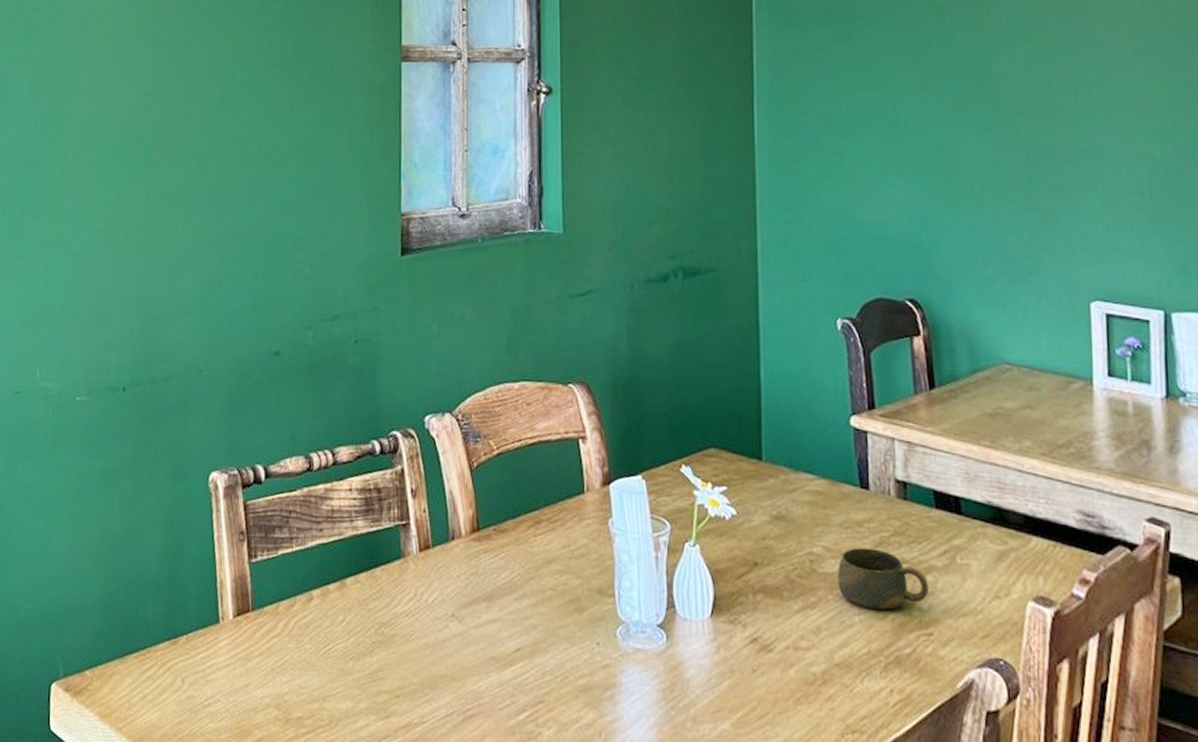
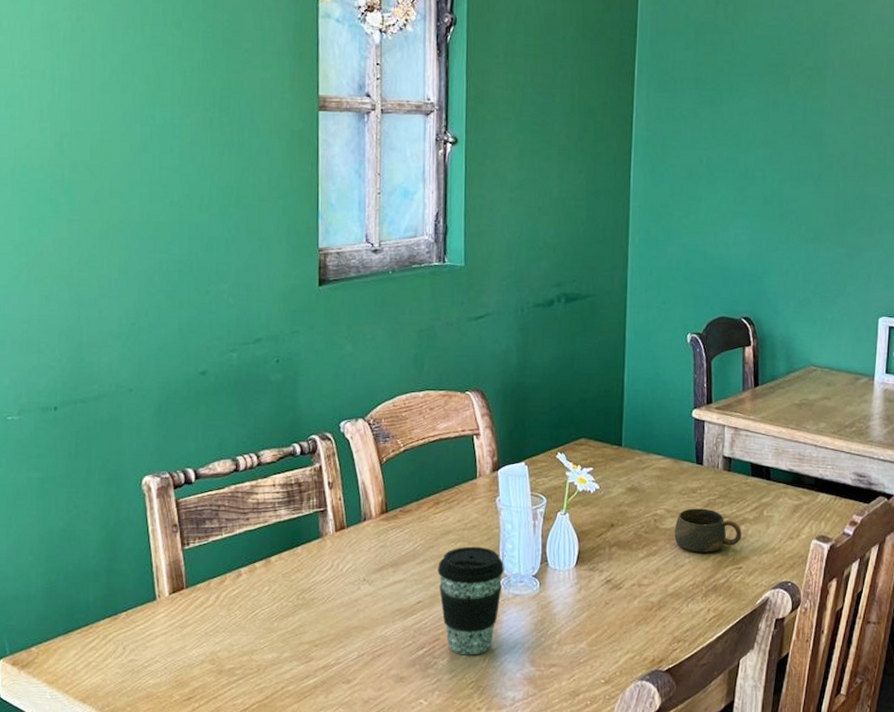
coffee cup: none [540,580,621,727] -> present [438,546,504,655]

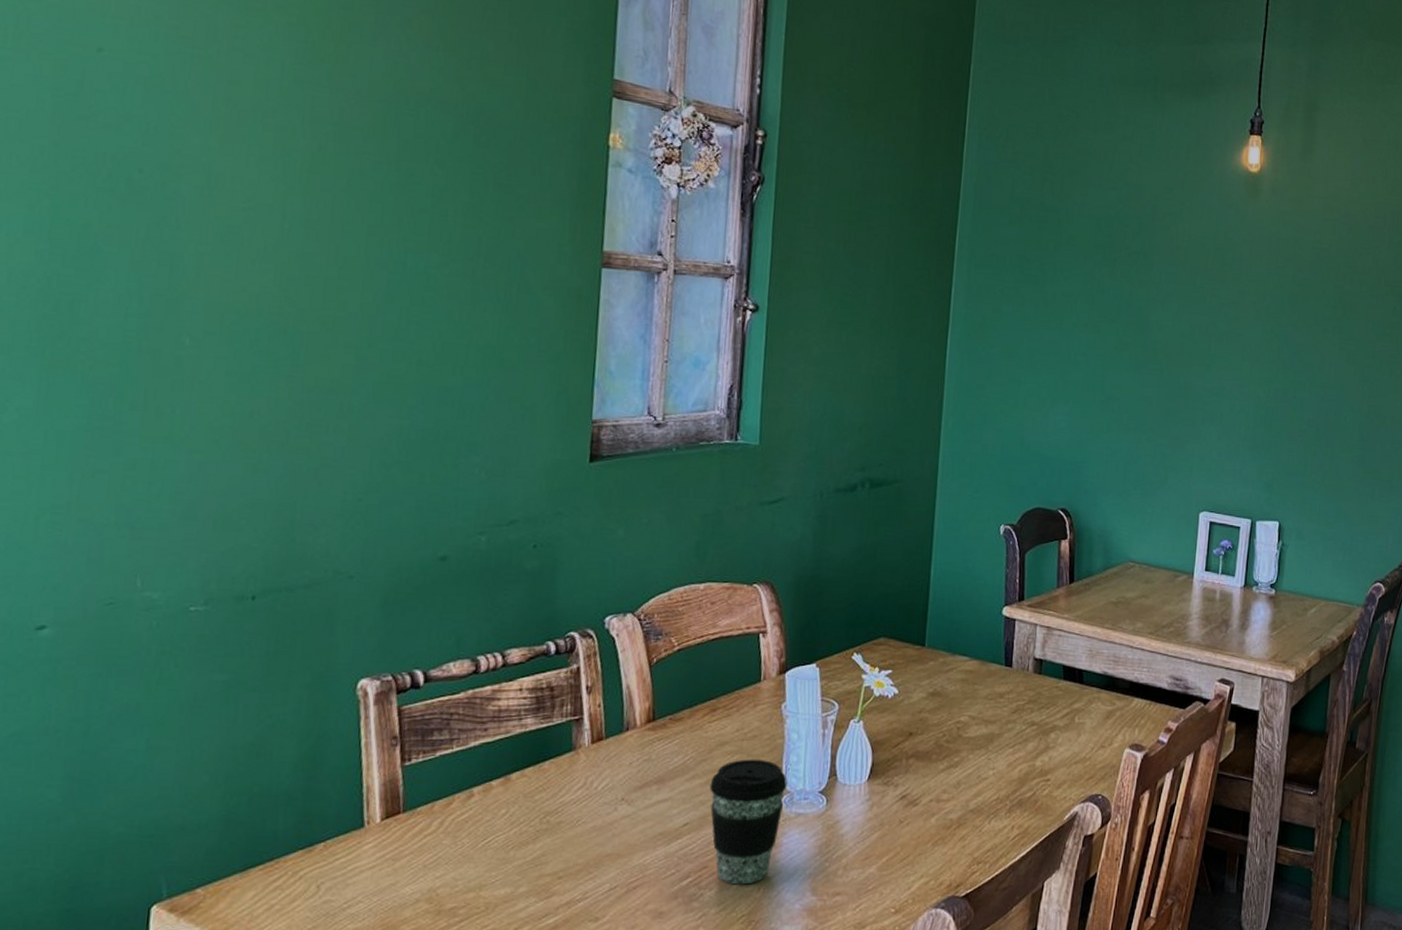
cup: present [675,508,742,553] -> none [978,715,1051,763]

